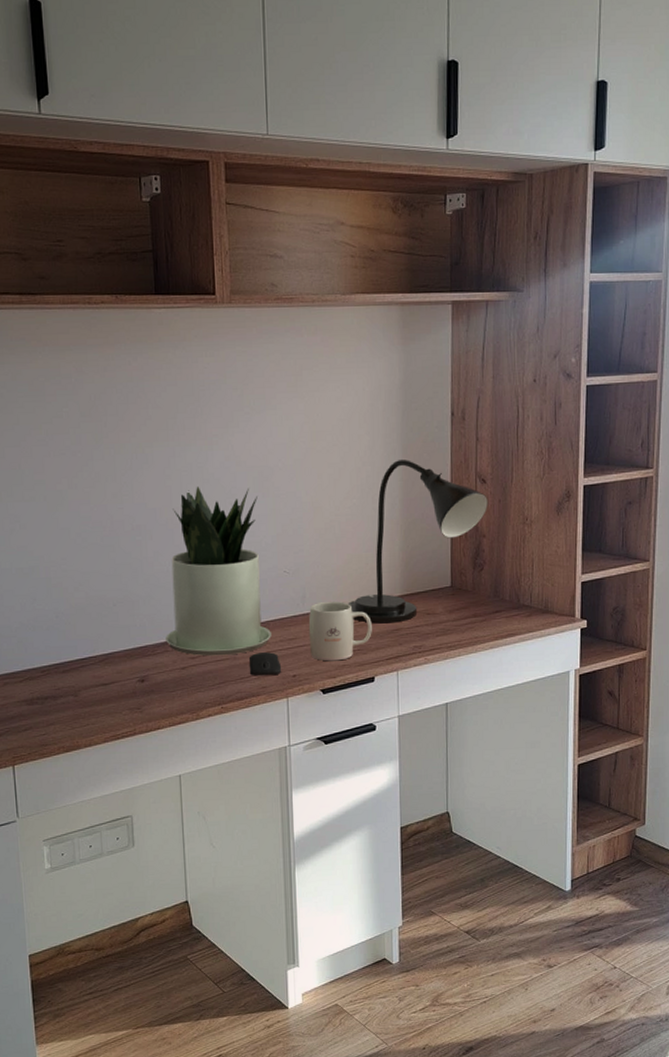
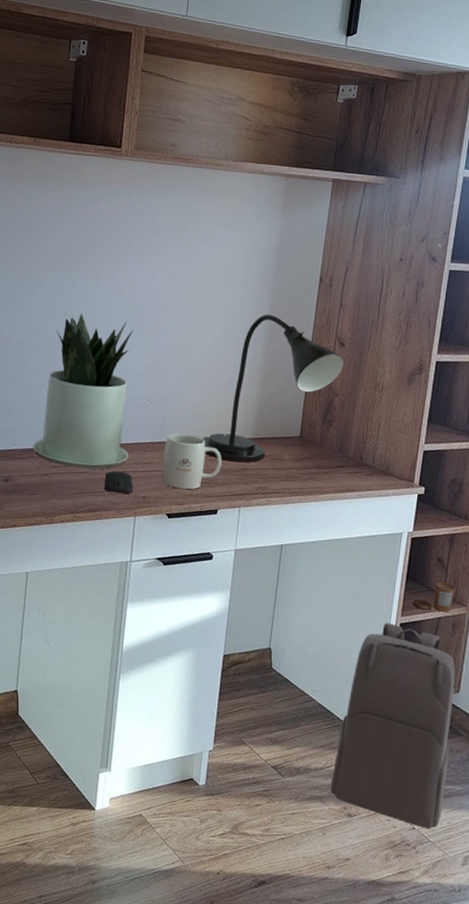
backpack: none [526,766,642,966] -> present [330,622,456,829]
candle: none [588,715,629,747] -> present [413,581,455,613]

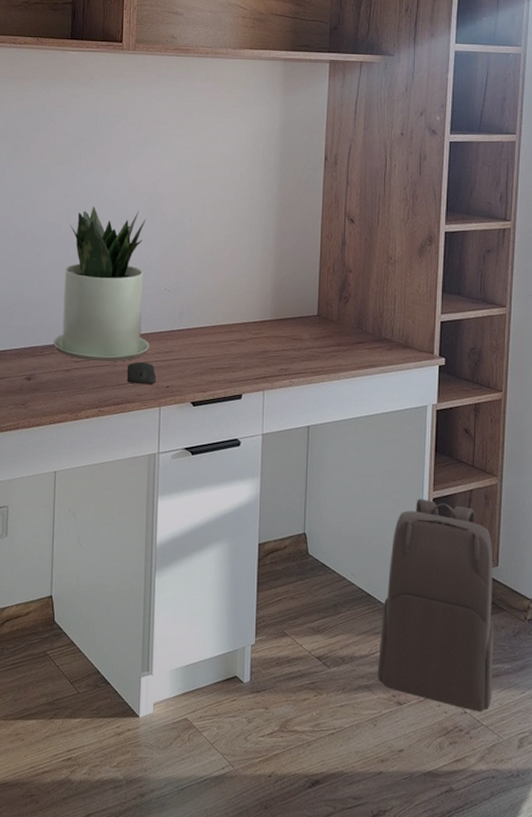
mug: present [161,433,222,490] -> none [183,320,242,376]
desk lamp: present [201,314,345,463] -> none [221,196,356,345]
candle: present [413,581,455,613] -> none [444,453,484,485]

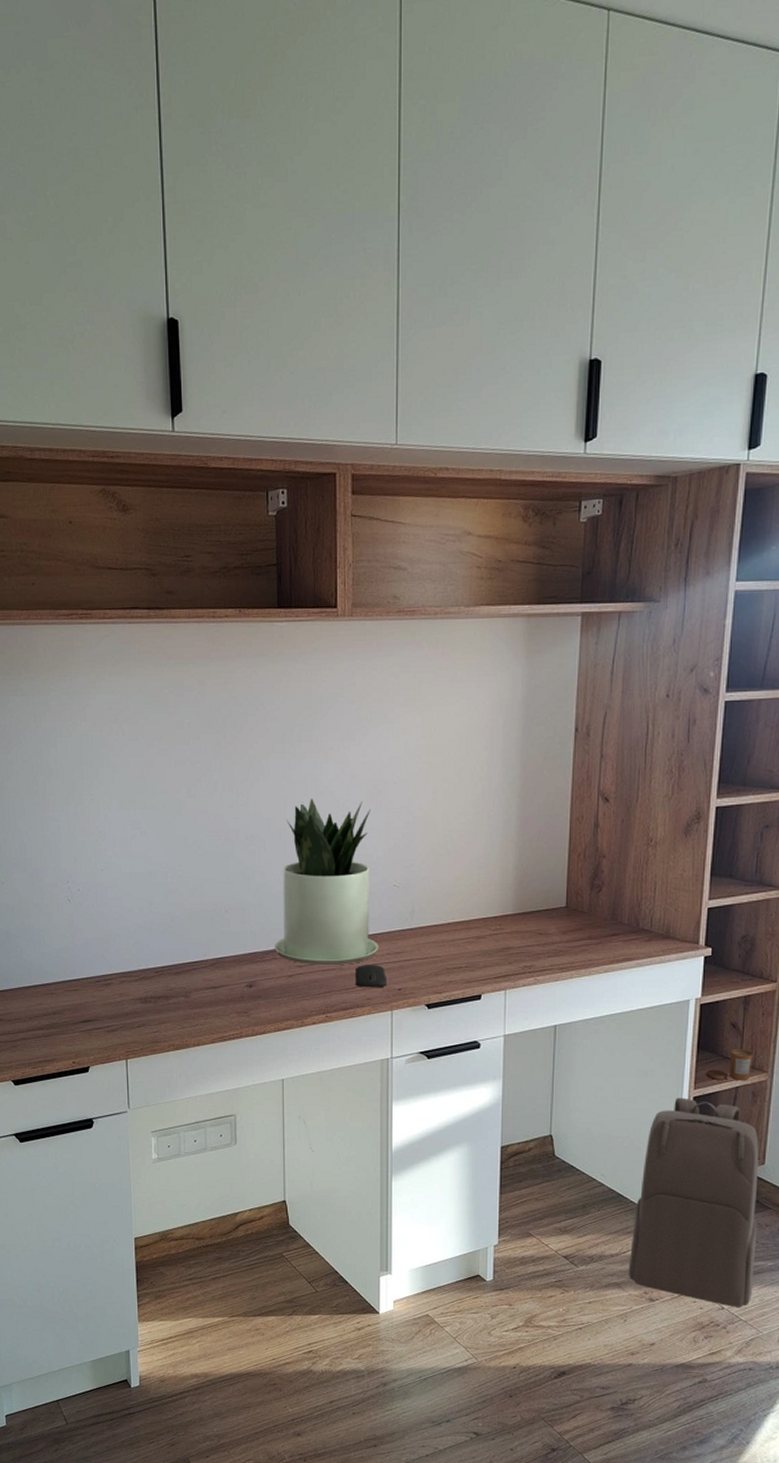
candle: none [444,453,484,485] -> present [706,1048,753,1082]

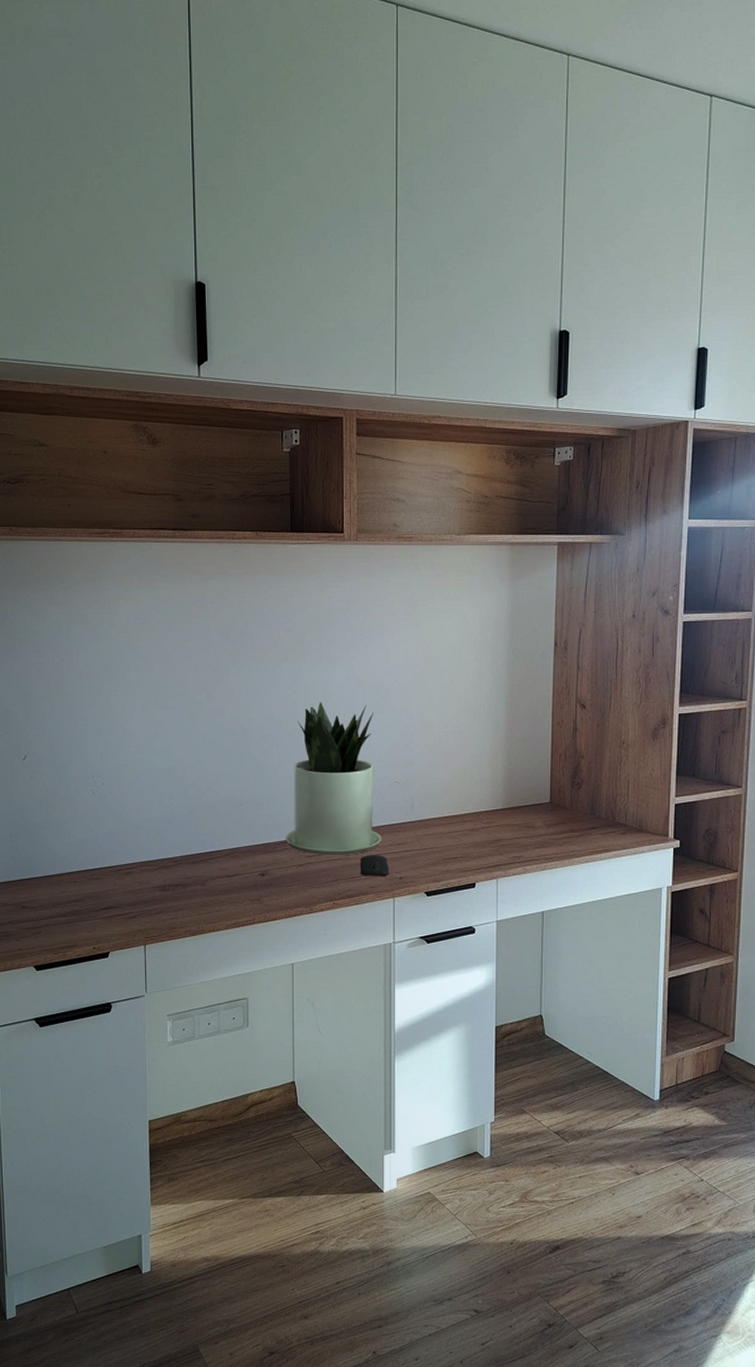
backpack: present [628,1097,759,1308] -> none [614,978,730,1179]
candle: present [706,1048,753,1082] -> none [679,932,720,963]

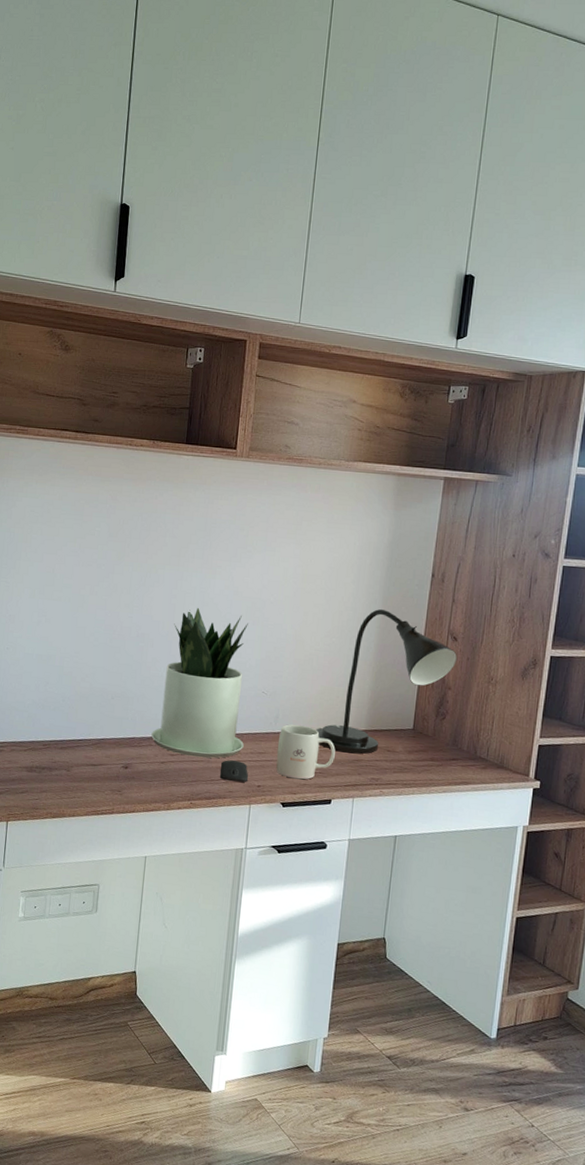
mug: none [416,812,475,866] -> present [276,724,336,780]
desk lamp: none [452,684,588,834] -> present [315,609,458,754]

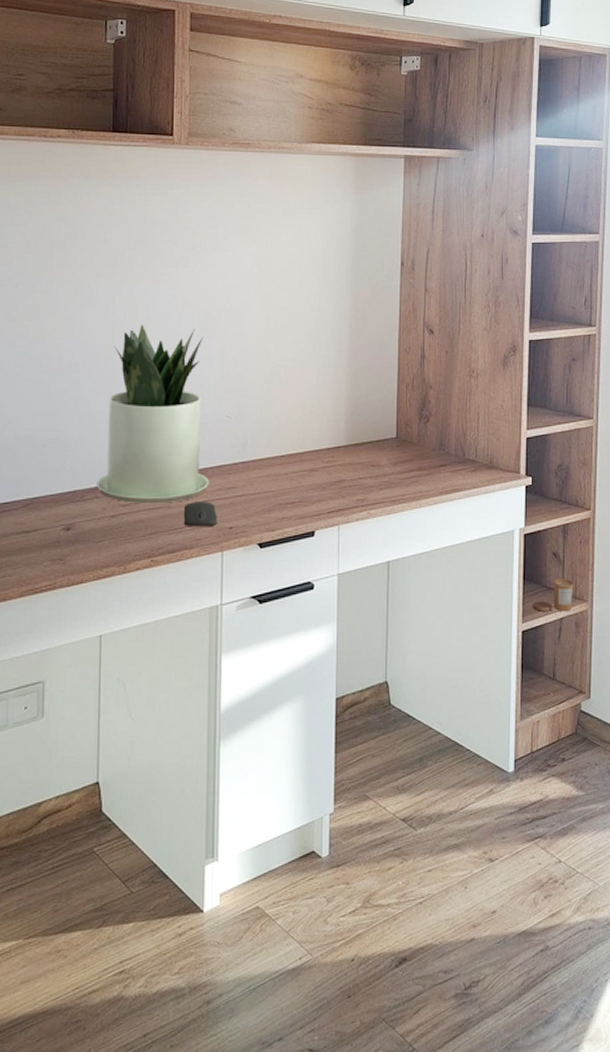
mug: present [276,724,336,780] -> none [248,450,314,513]
desk lamp: present [315,609,458,754] -> none [290,307,436,474]
candle: none [529,876,573,909] -> present [533,578,574,612]

